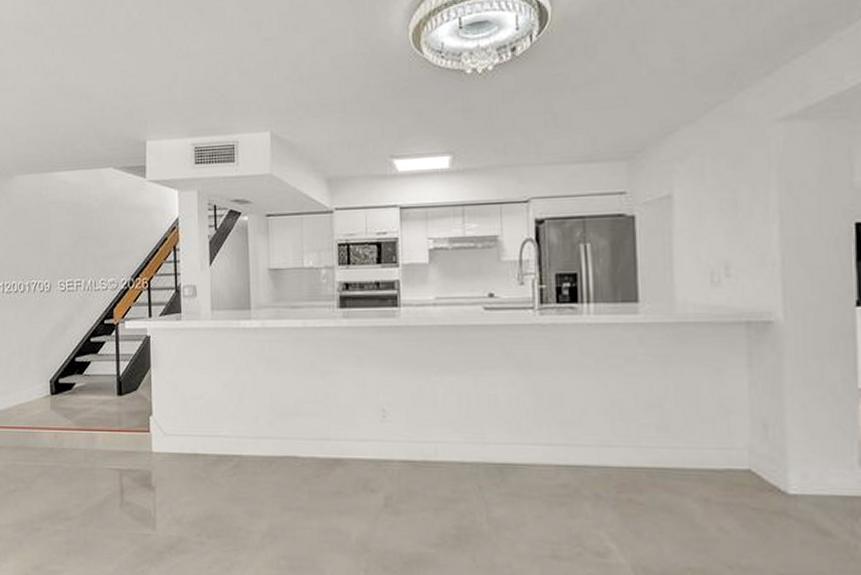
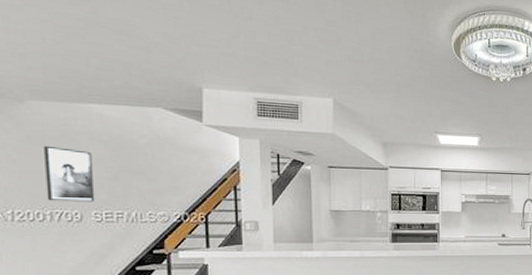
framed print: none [26,217,61,272] -> present [44,145,95,202]

